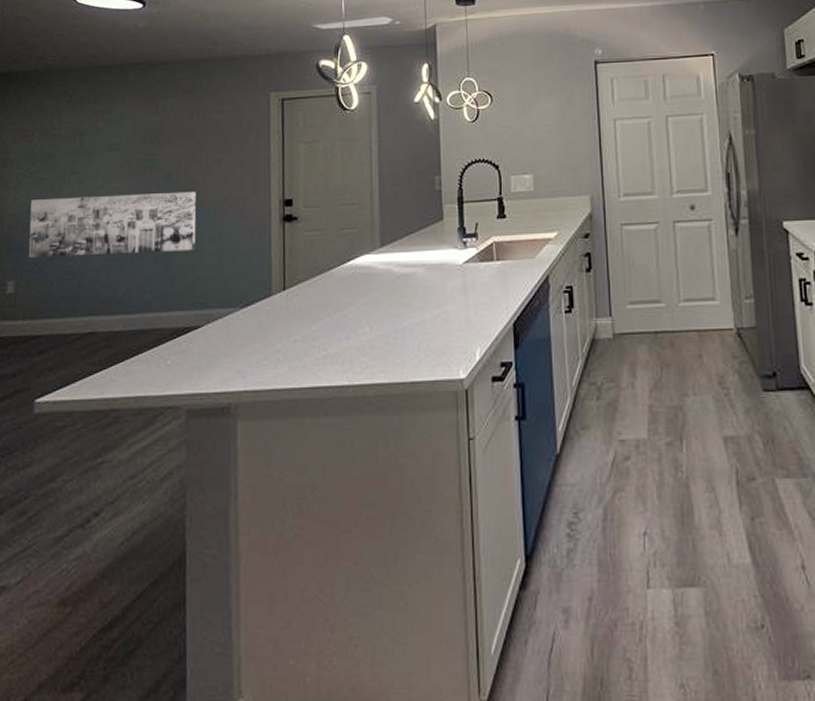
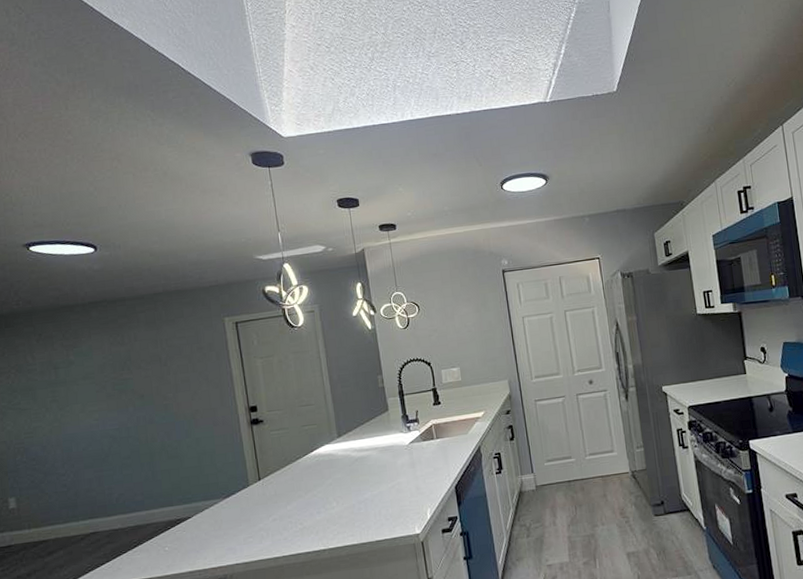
wall art: present [28,191,197,258] -> none [18,407,176,477]

